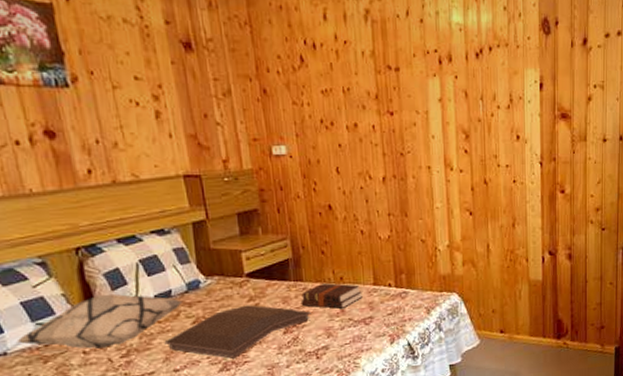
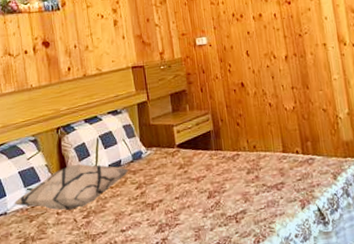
serving tray: present [164,305,311,359] -> none [114,172,230,221]
hardback book: present [300,282,362,309] -> none [221,151,274,175]

